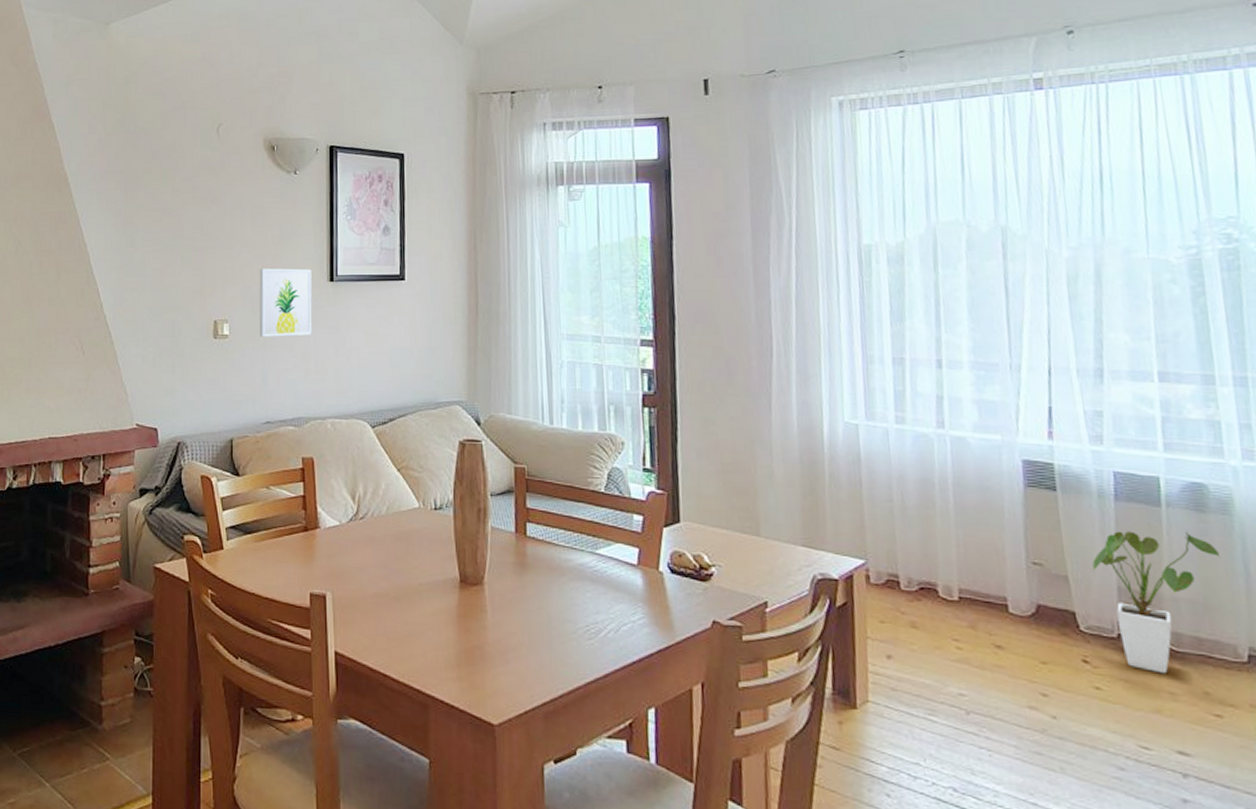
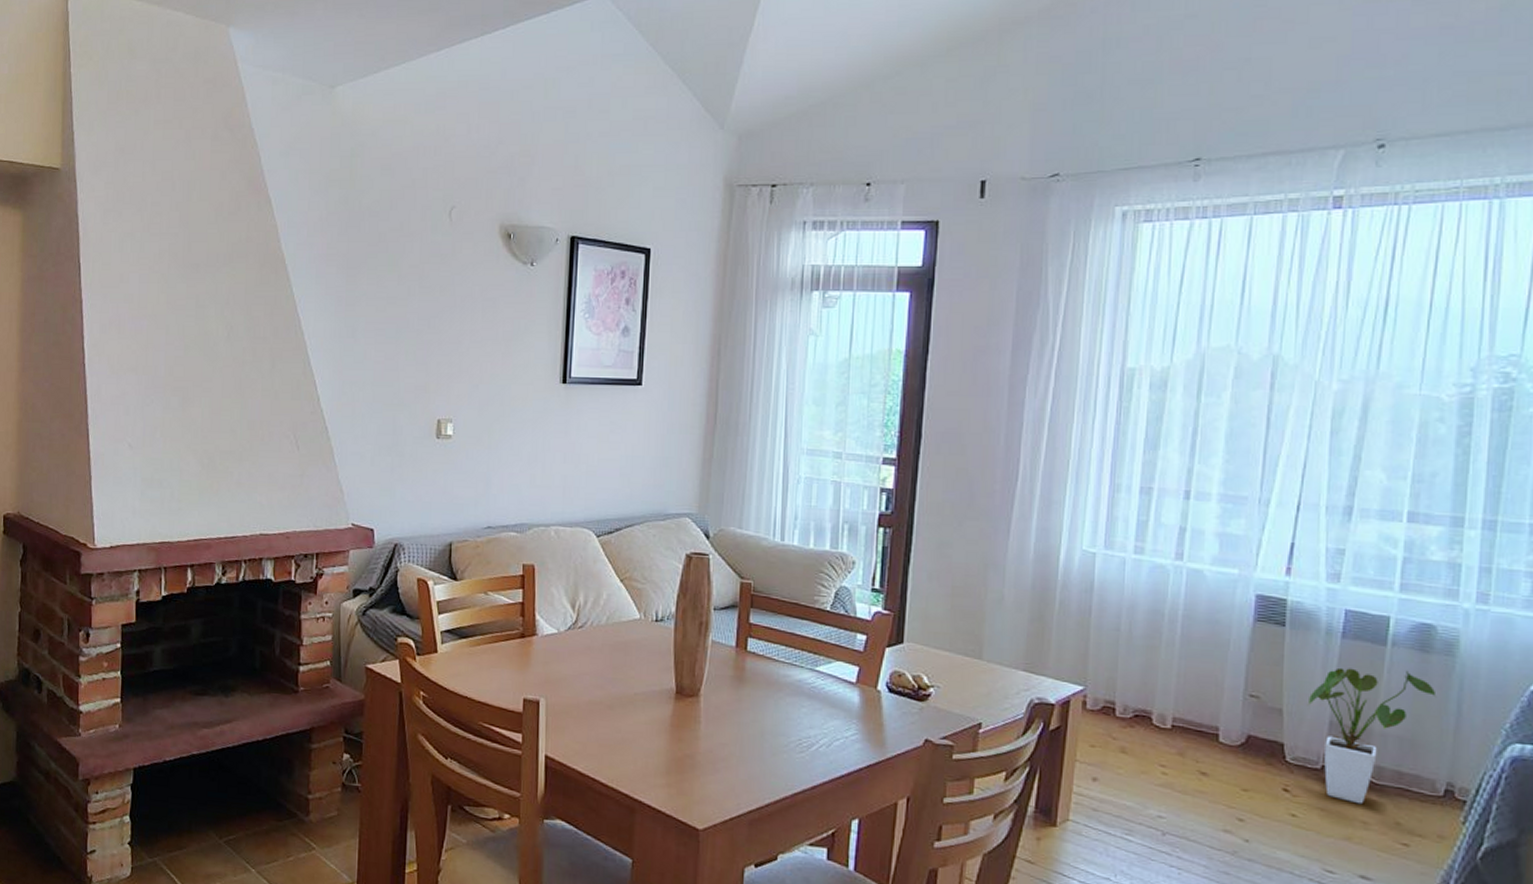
wall art: present [259,268,312,337] -> none [485,367,543,440]

